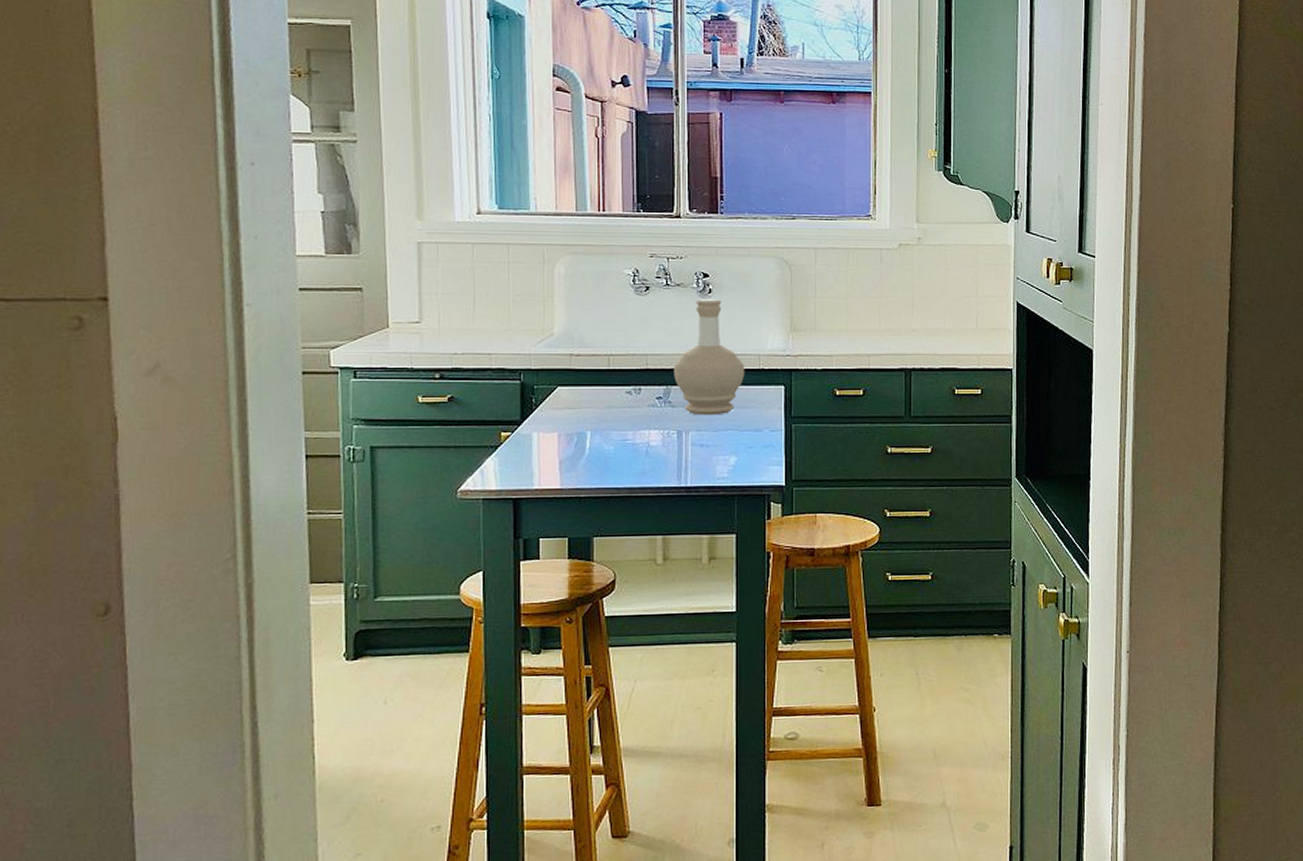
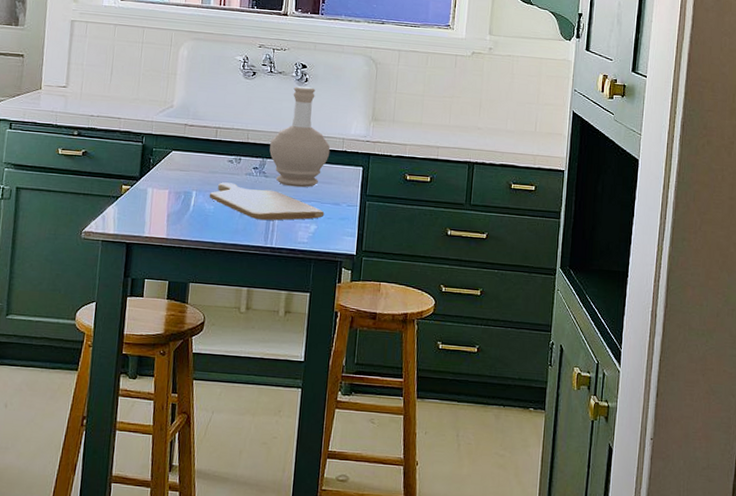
chopping board: none [607,417,745,457] -> present [209,182,325,221]

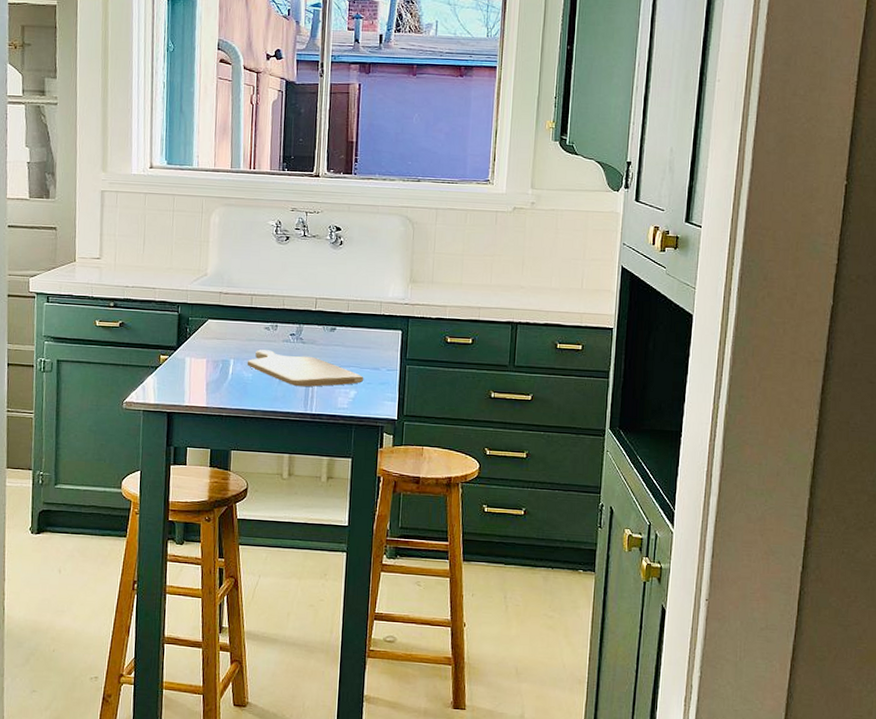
bottle: present [269,86,331,188] -> none [306,250,368,353]

